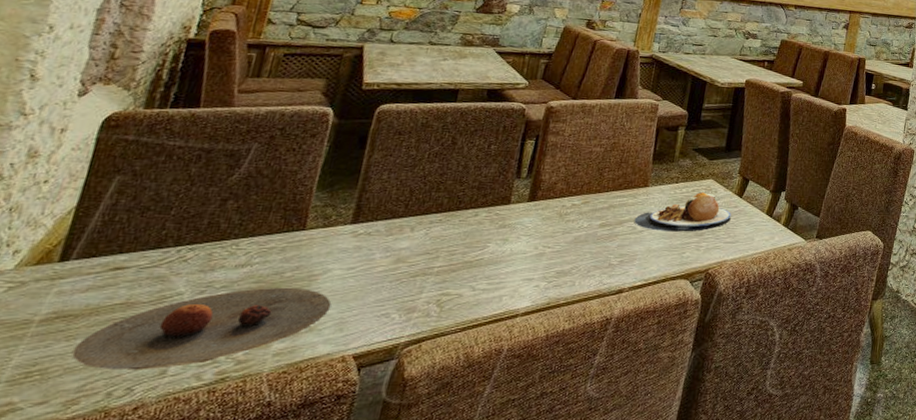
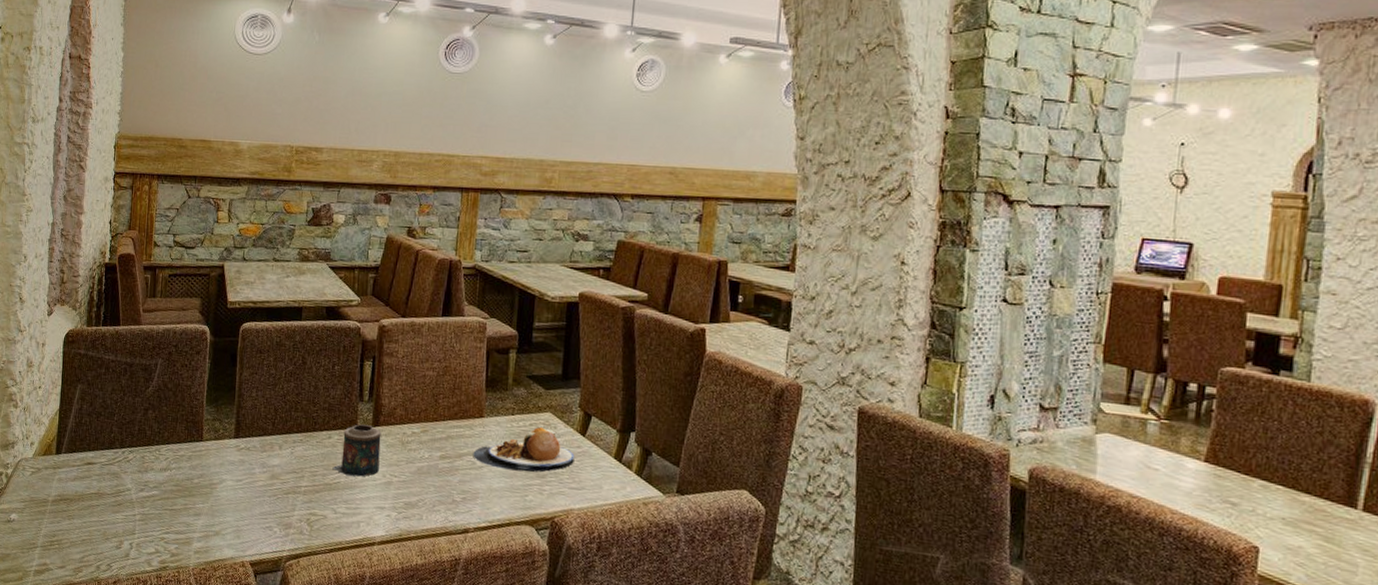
plate: present [72,287,332,371] -> none [73,491,229,552]
candle: none [475,200,538,251] -> present [332,424,381,477]

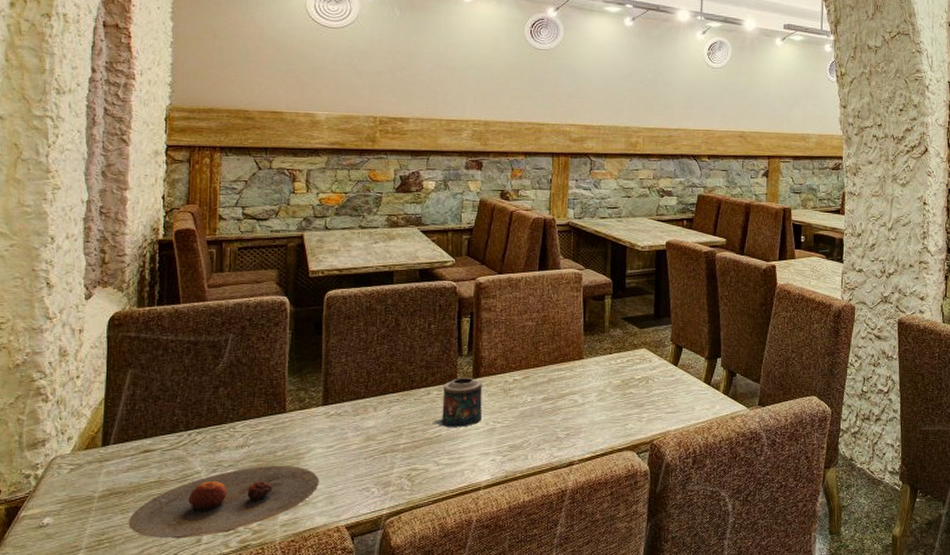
plate: none [73,491,229,552] -> present [128,465,319,539]
plate: present [473,427,575,473] -> none [574,362,669,403]

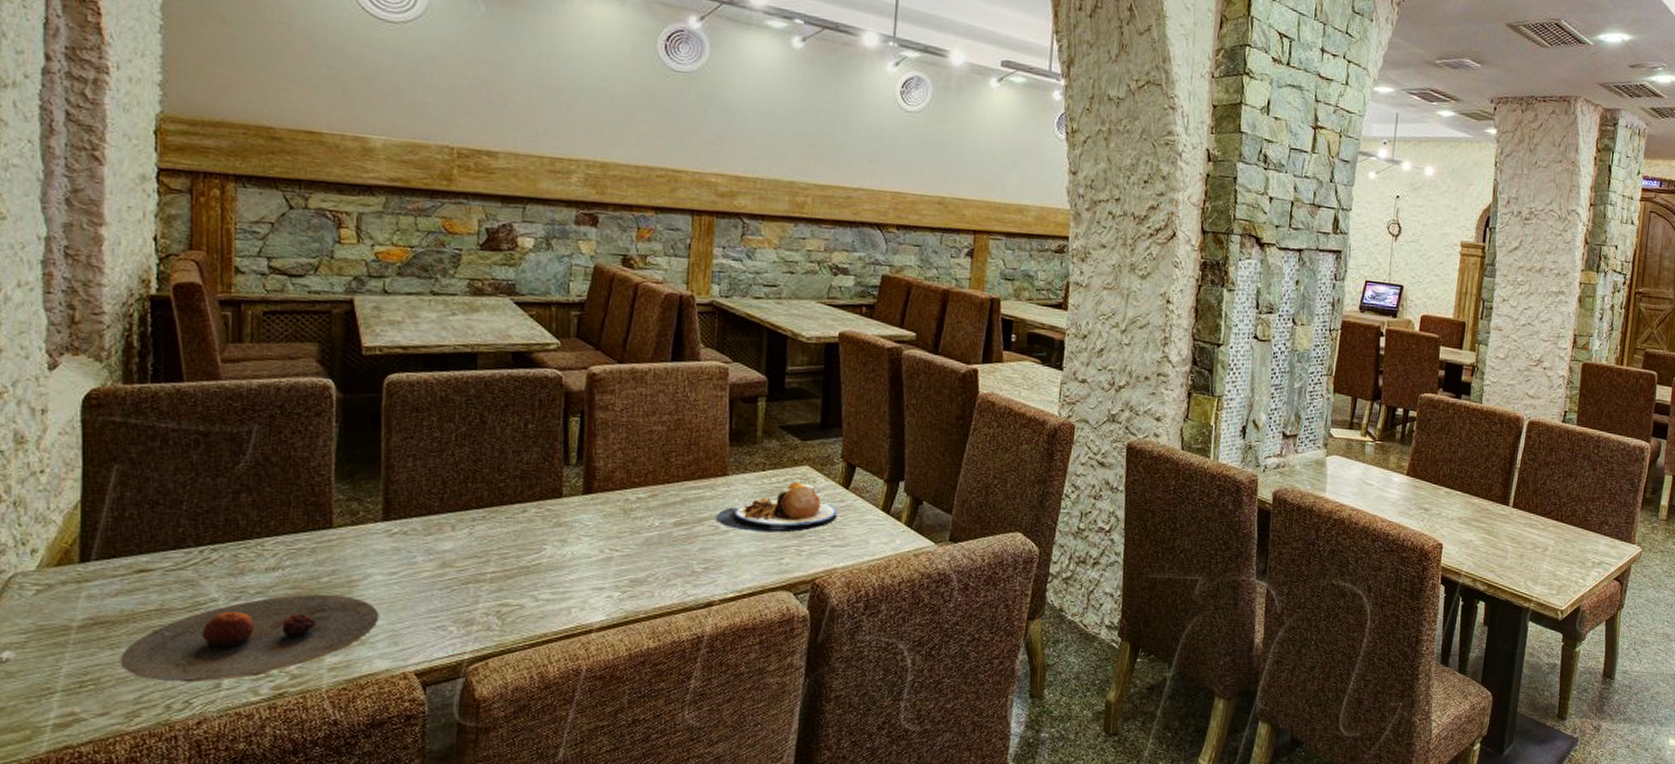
candle: present [433,378,483,427] -> none [530,493,596,555]
plate: none [574,362,669,403] -> present [716,482,837,533]

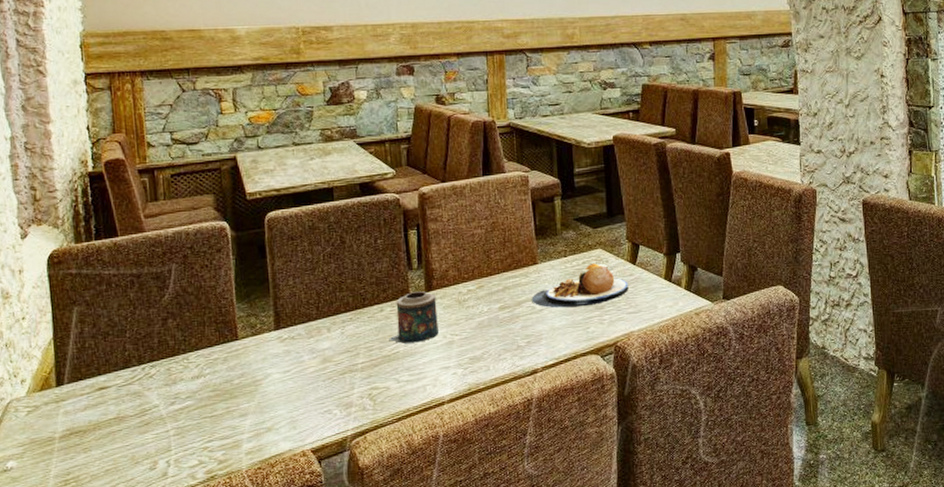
plate: present [120,593,379,683] -> none [92,393,280,474]
candle: none [530,493,596,555] -> present [389,291,439,344]

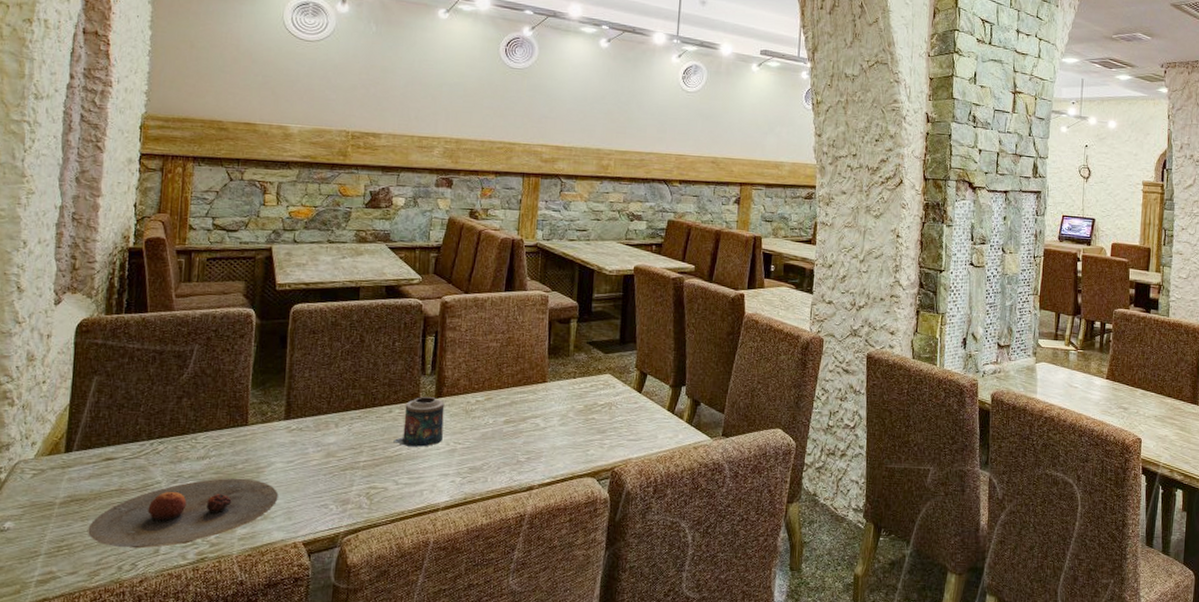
plate: none [92,393,280,474] -> present [88,478,279,549]
plate: present [531,263,629,308] -> none [536,388,632,429]

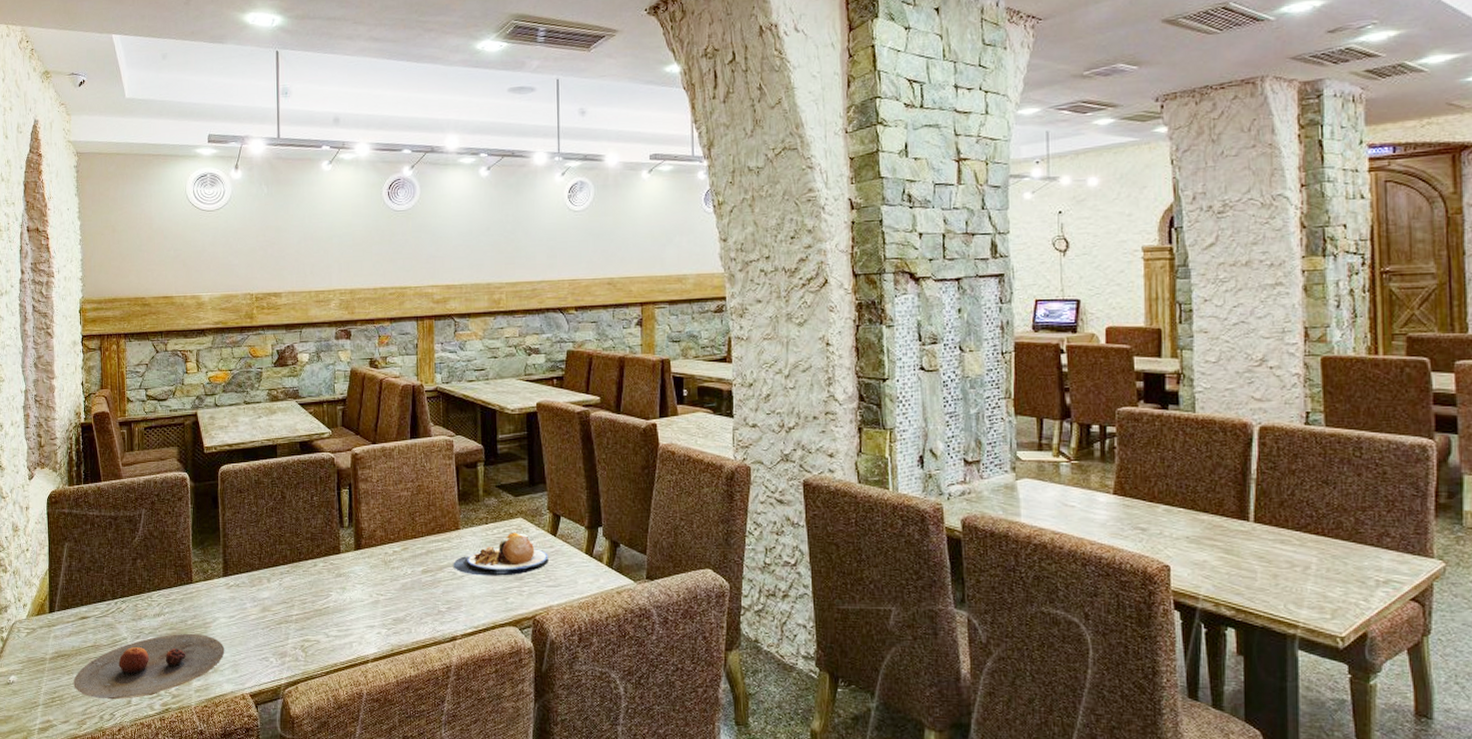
candle: present [393,397,445,447] -> none [321,549,365,599]
plate: none [536,388,632,429] -> present [453,533,549,576]

